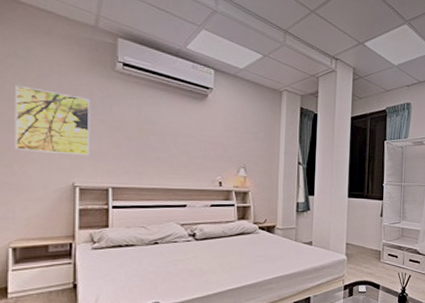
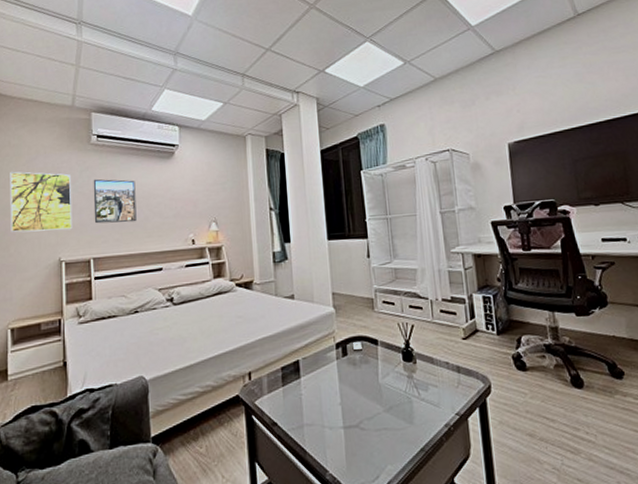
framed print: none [115,108,163,158] -> present [93,179,137,224]

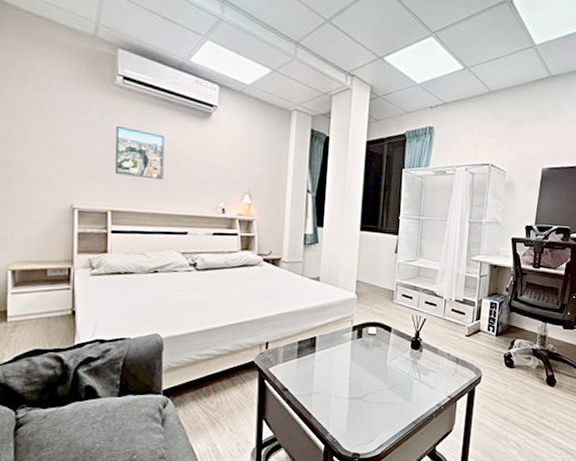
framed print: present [10,171,73,232] -> none [13,98,90,177]

